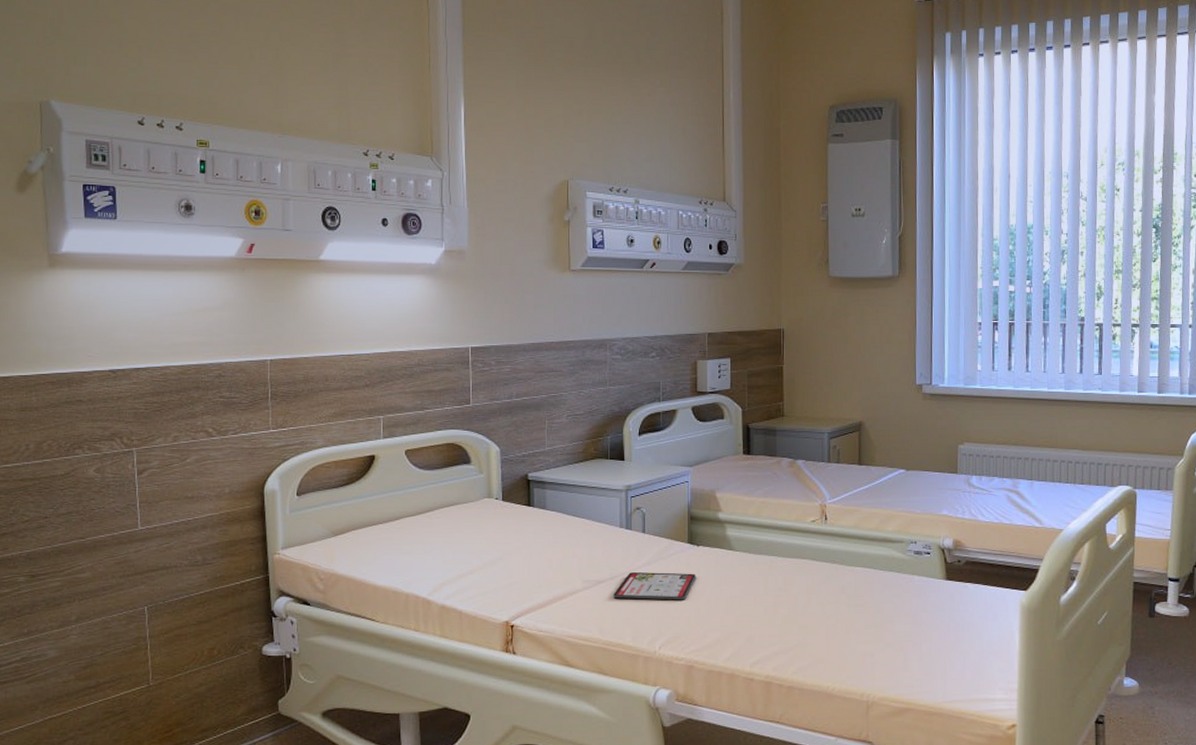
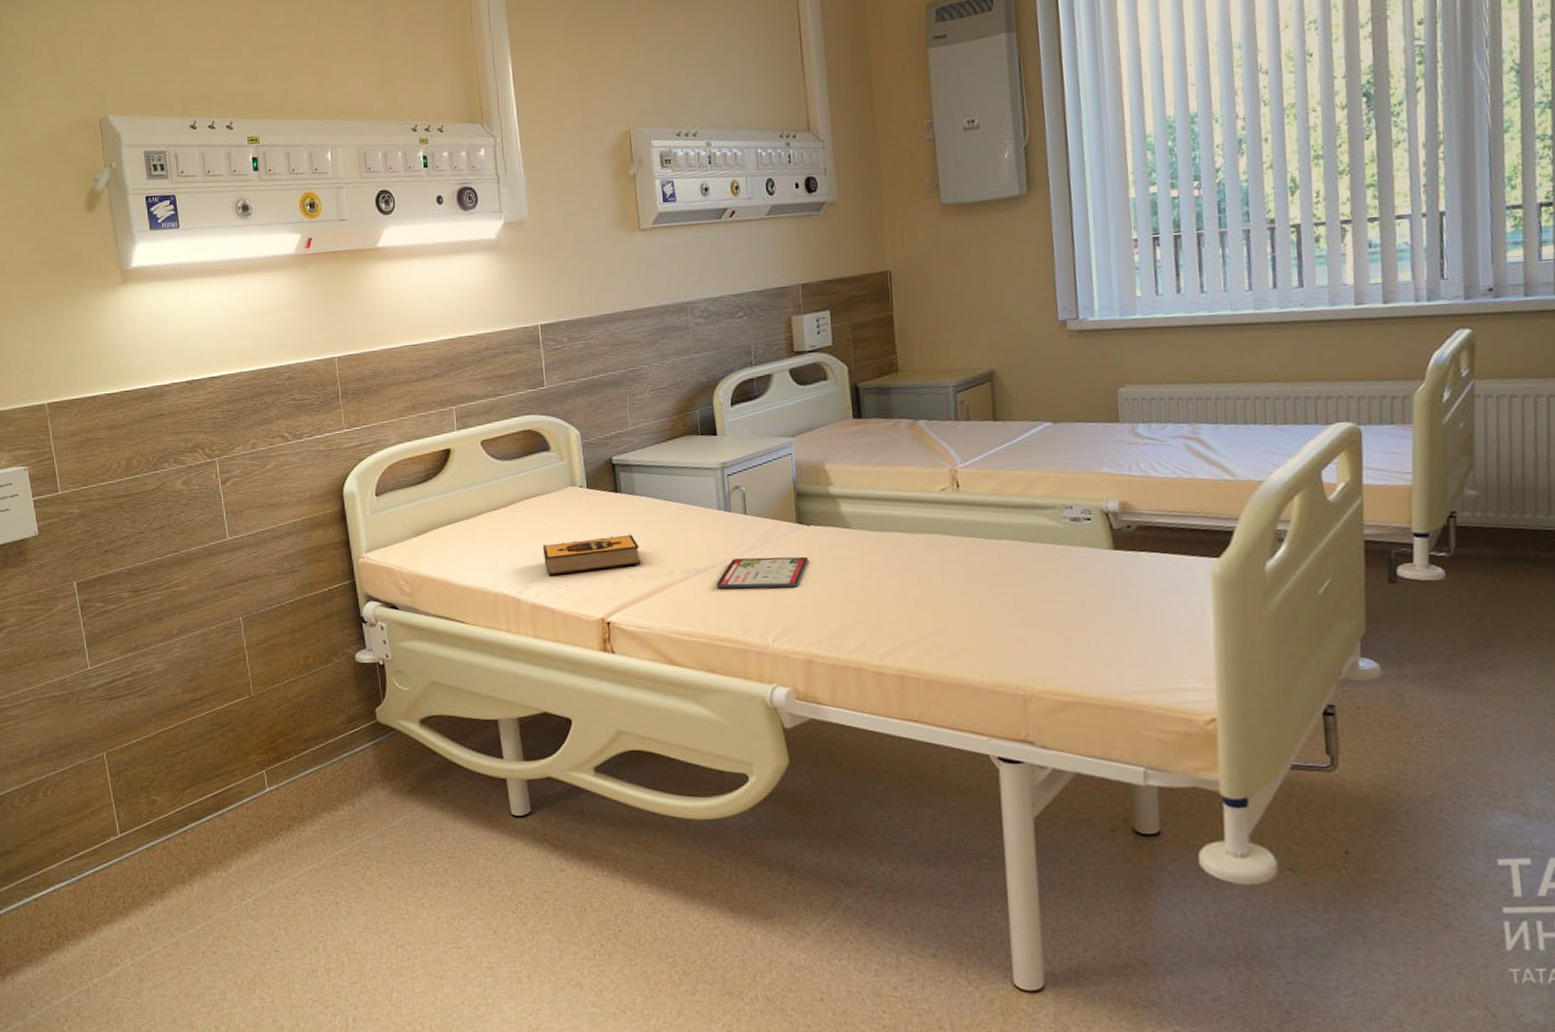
hardback book: none [457,545,547,580] -> present [543,534,641,576]

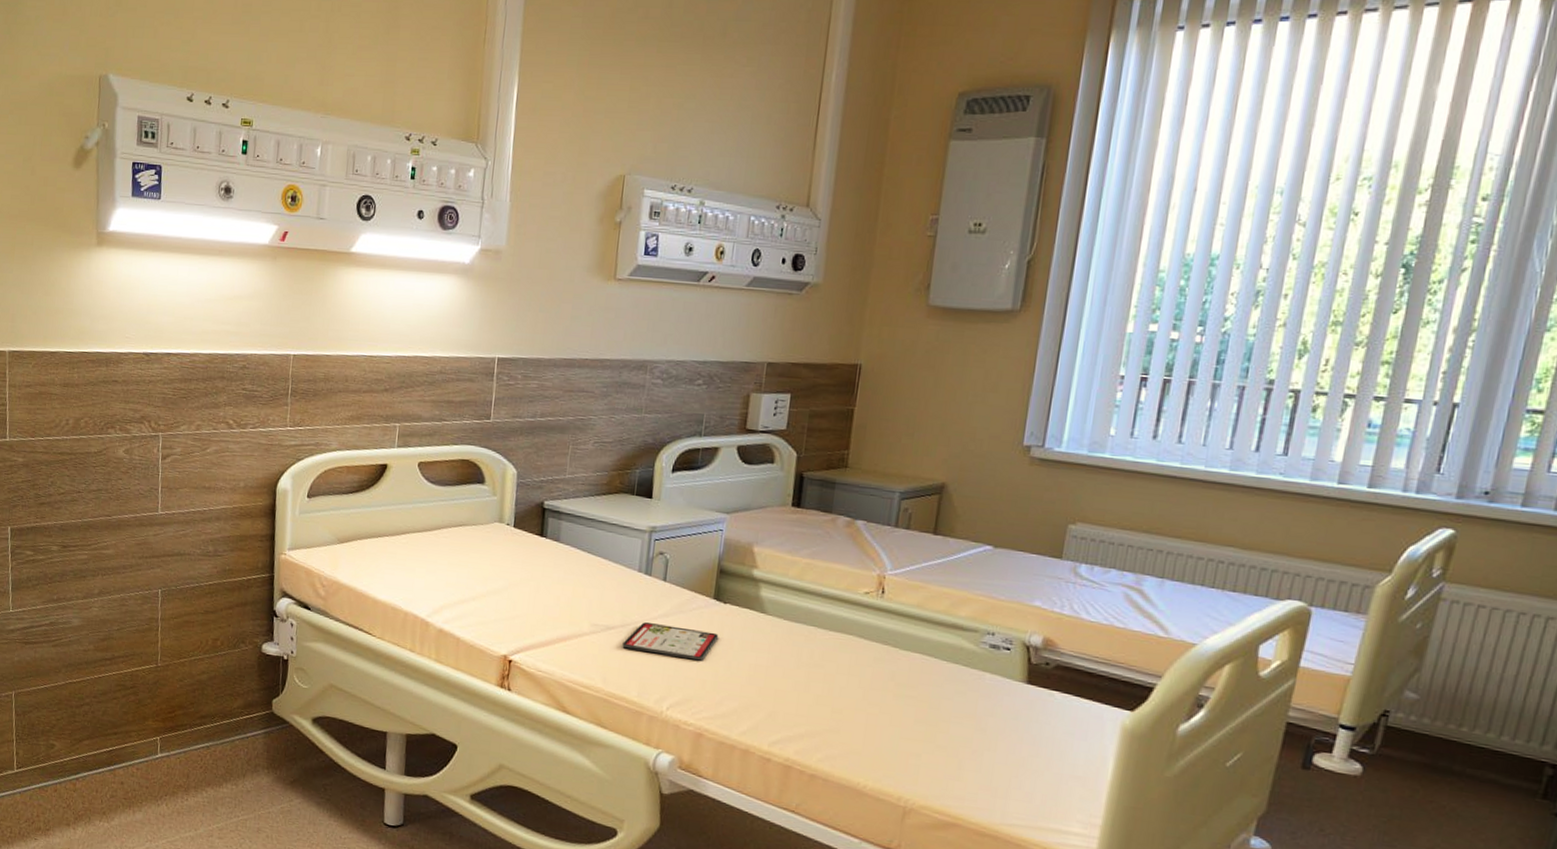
hardback book: present [543,534,641,576] -> none [459,574,554,611]

